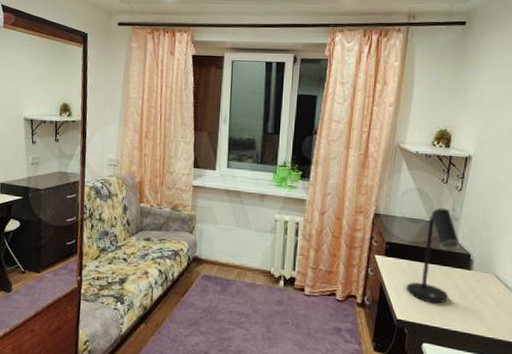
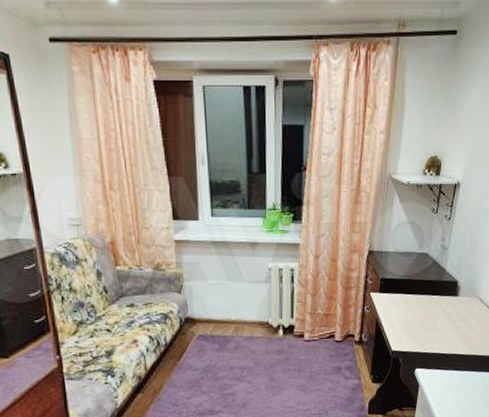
desk lamp: present [406,208,460,304] -> none [400,238,448,332]

